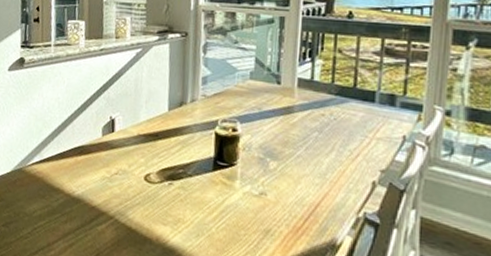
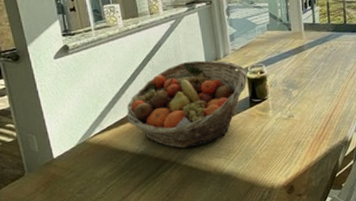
fruit basket: none [69,99,217,205] -> present [126,60,248,149]

